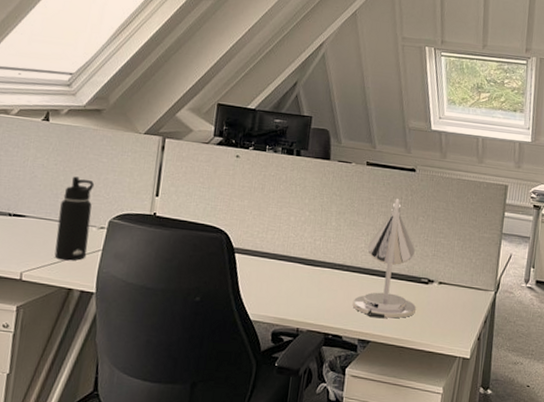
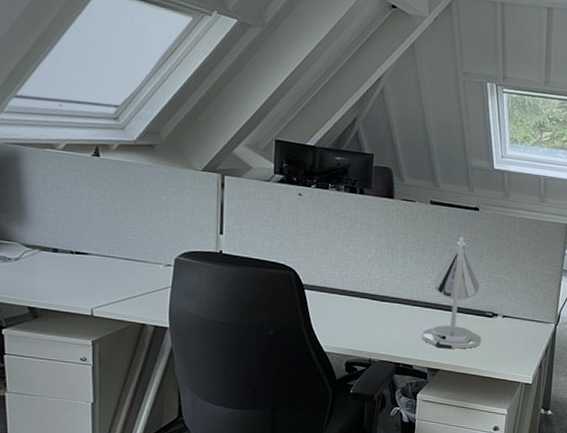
water bottle: present [54,176,95,261] -> none [122,214,156,298]

